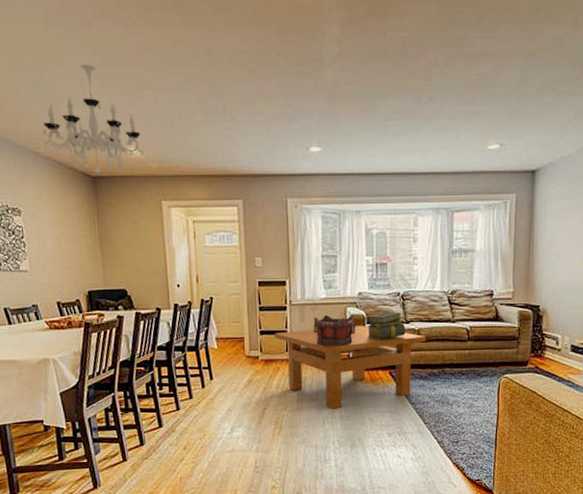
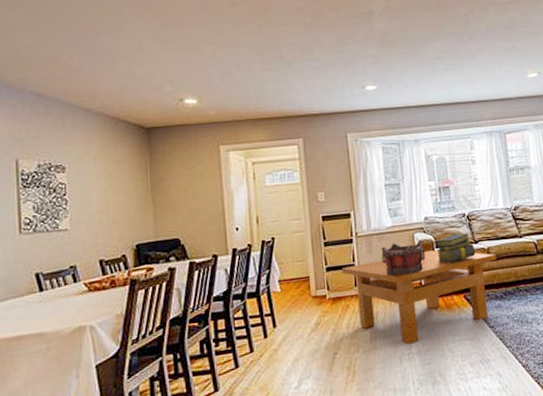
chandelier: present [43,64,144,173] -> none [96,26,201,124]

